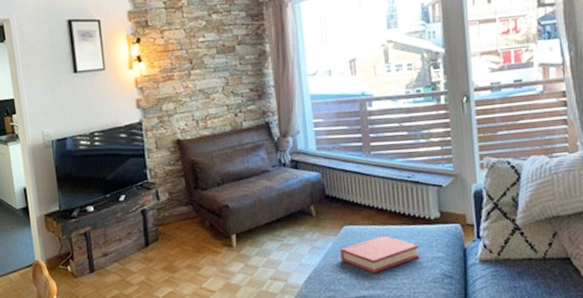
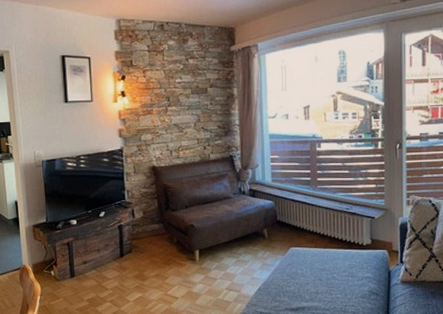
hardback book: present [339,235,420,274] -> none [286,257,352,289]

